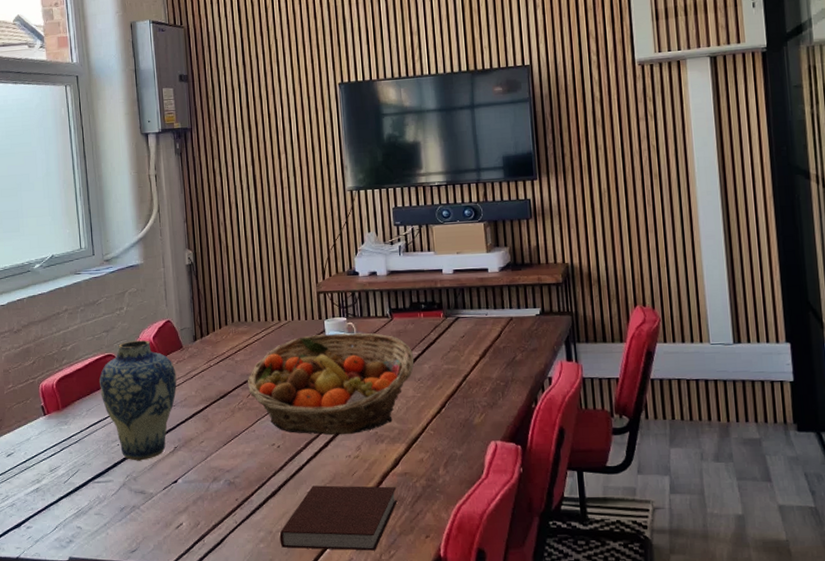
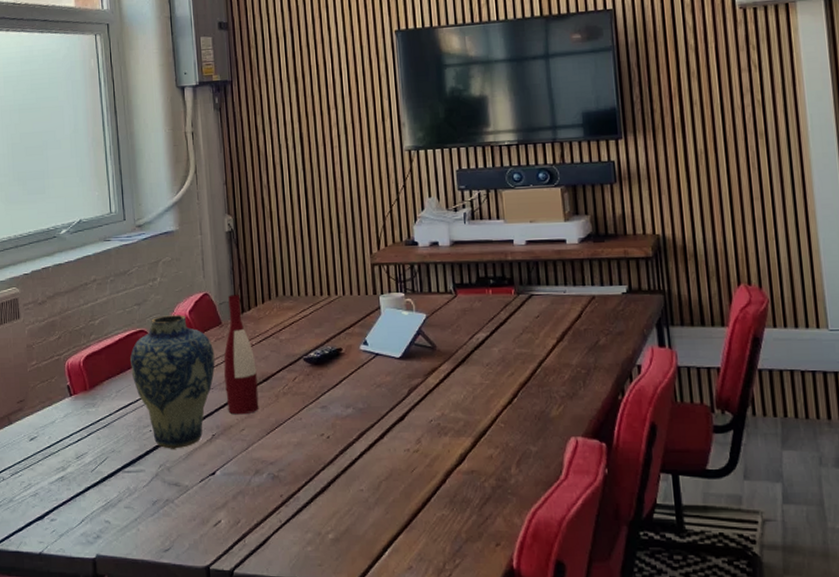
wine bottle: none [184,321,217,429] -> present [223,295,259,415]
fruit basket: present [247,333,415,435] -> none [293,310,482,426]
notebook: present [279,485,398,551] -> none [329,482,463,559]

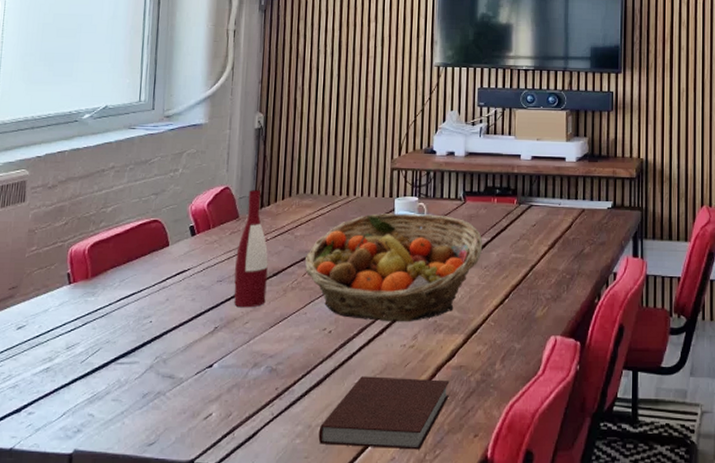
vase: present [130,315,215,449] -> none [139,206,228,341]
fruit basket: none [293,310,482,426] -> present [304,213,483,322]
notebook: none [329,482,463,559] -> present [318,376,450,450]

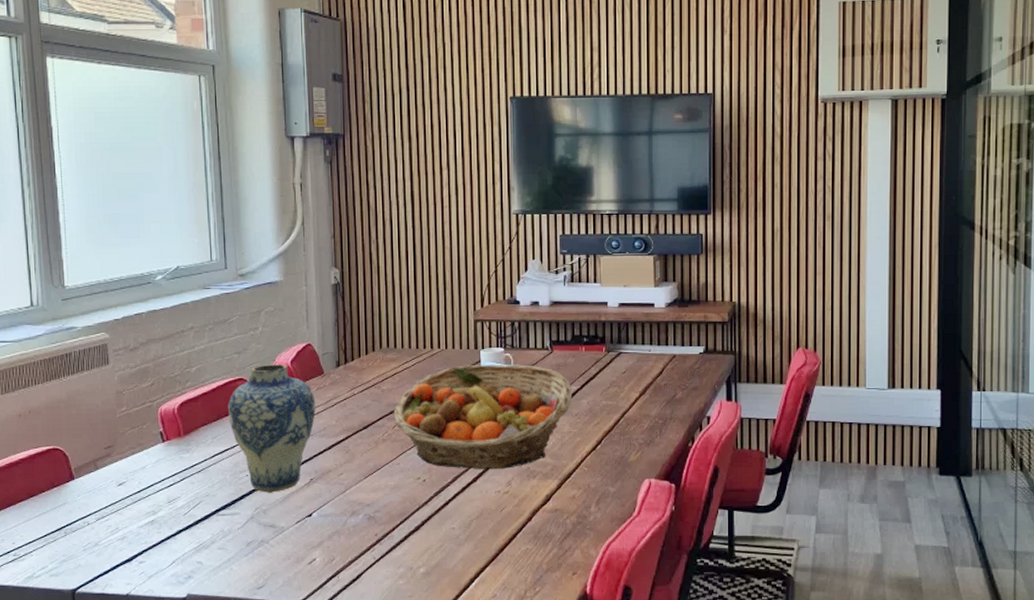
vase: none [139,206,228,341] -> present [228,364,316,493]
wine bottle: present [233,190,268,308] -> none [324,346,358,460]
notebook: present [318,376,450,450] -> none [420,521,546,588]

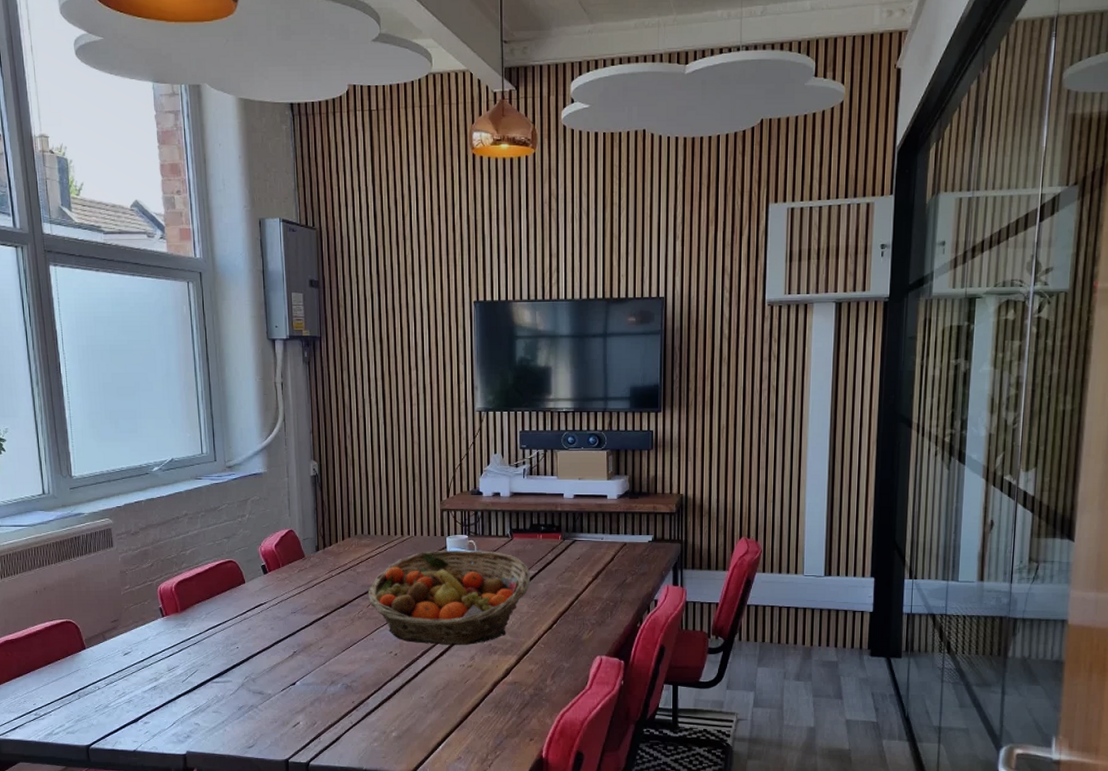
vase: present [228,364,316,493] -> none [219,548,298,663]

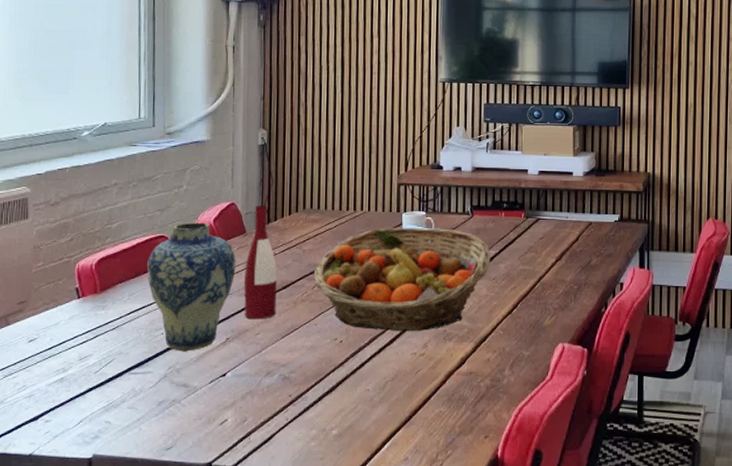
vase: none [219,548,298,663] -> present [147,222,236,352]
wine bottle: none [306,532,336,635] -> present [244,206,277,320]

